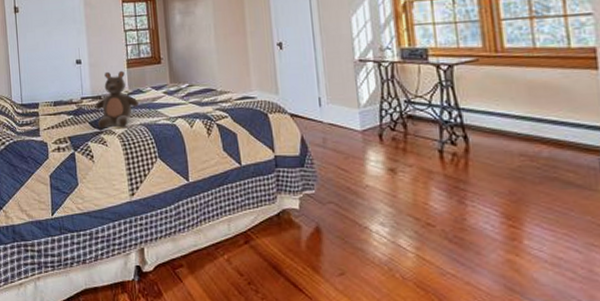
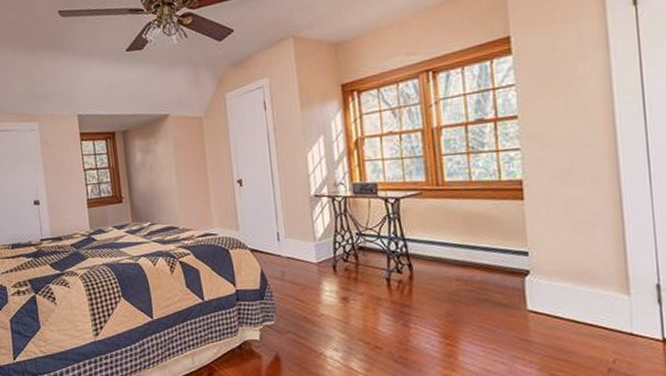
stuffed bear: present [95,70,140,129] -> none [55,210,101,270]

